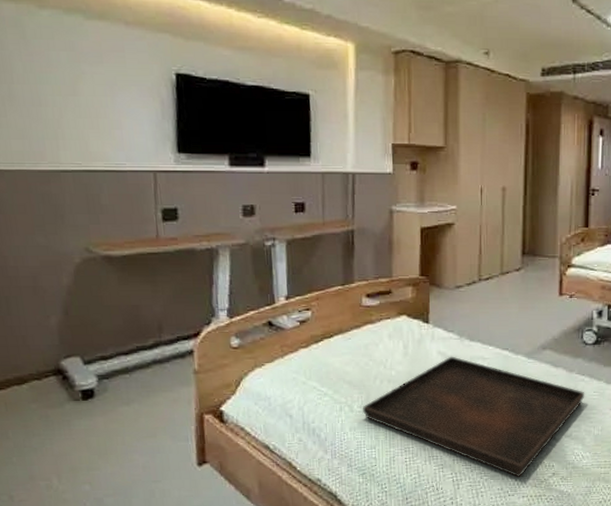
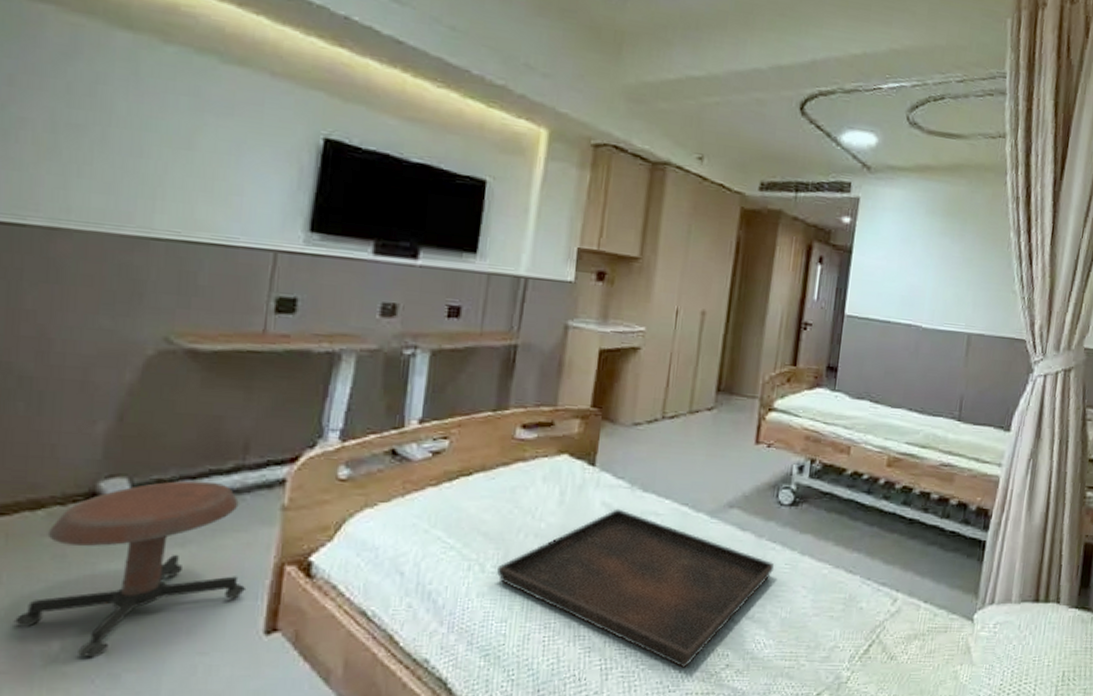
stool: none [23,355,179,488] -> present [13,480,247,658]

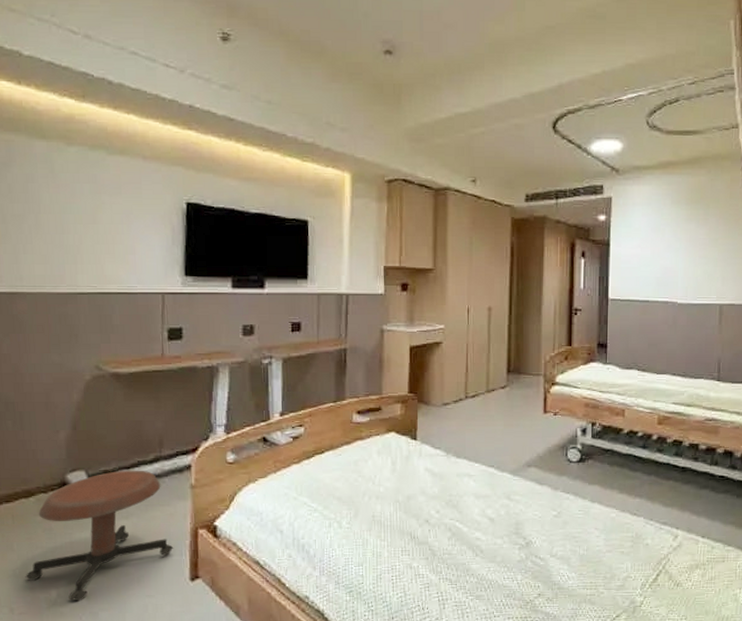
serving tray: present [497,508,775,668] -> none [351,473,570,598]

